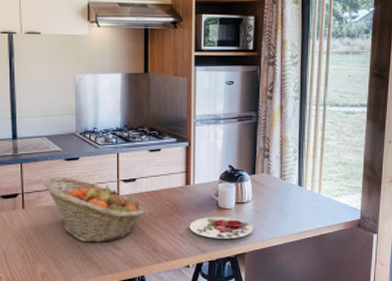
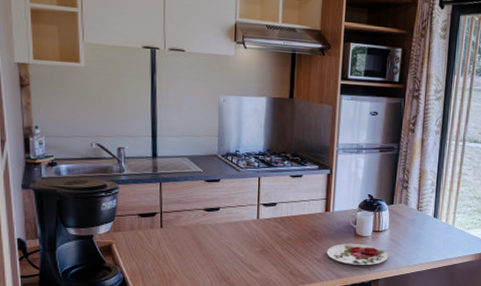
fruit basket: present [44,177,144,243] -> none [183,197,283,264]

